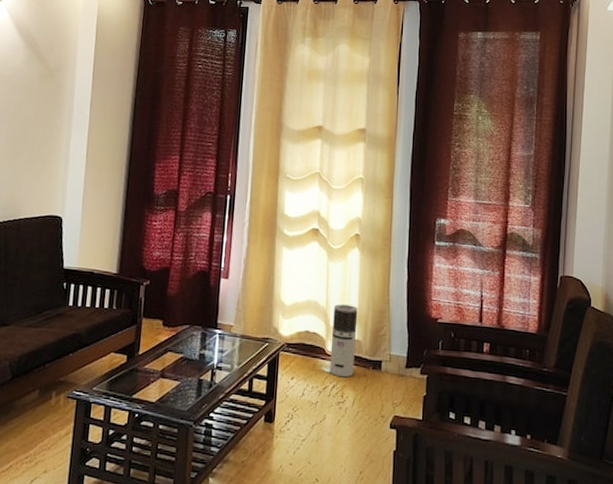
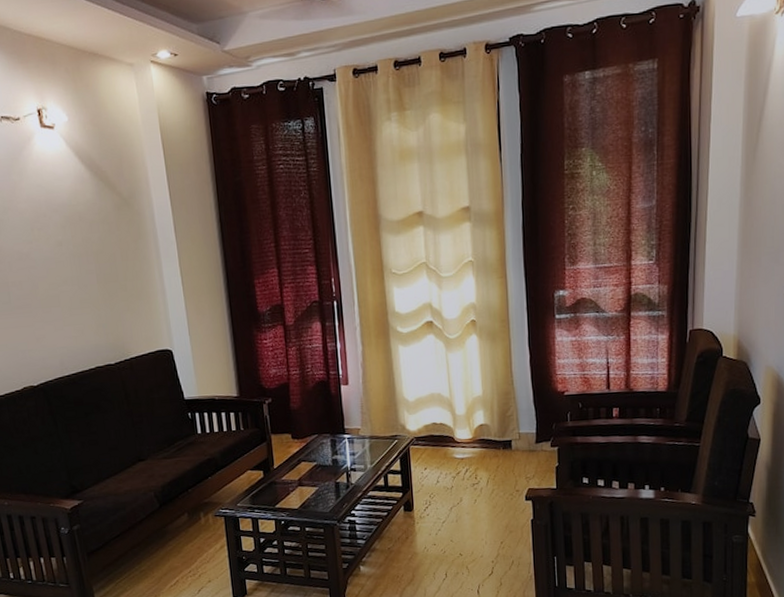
air purifier: present [329,304,358,378] -> none [458,391,485,461]

